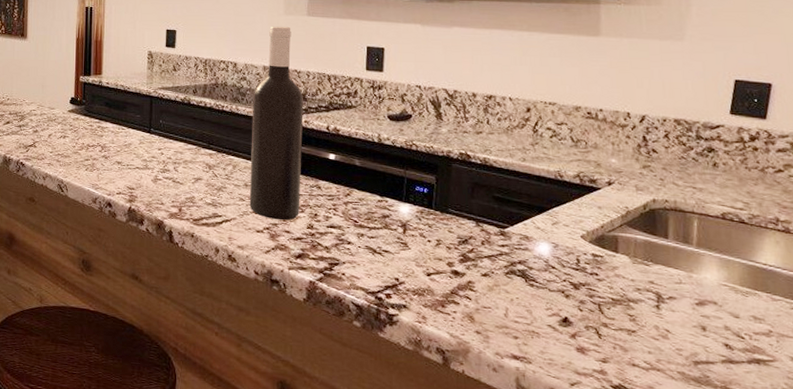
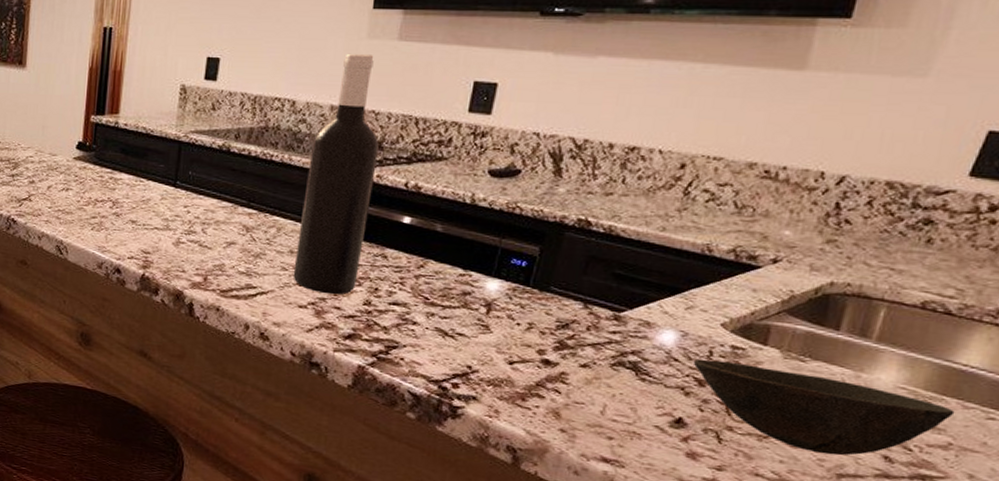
bowl: none [566,266,768,345] -> present [692,359,956,456]

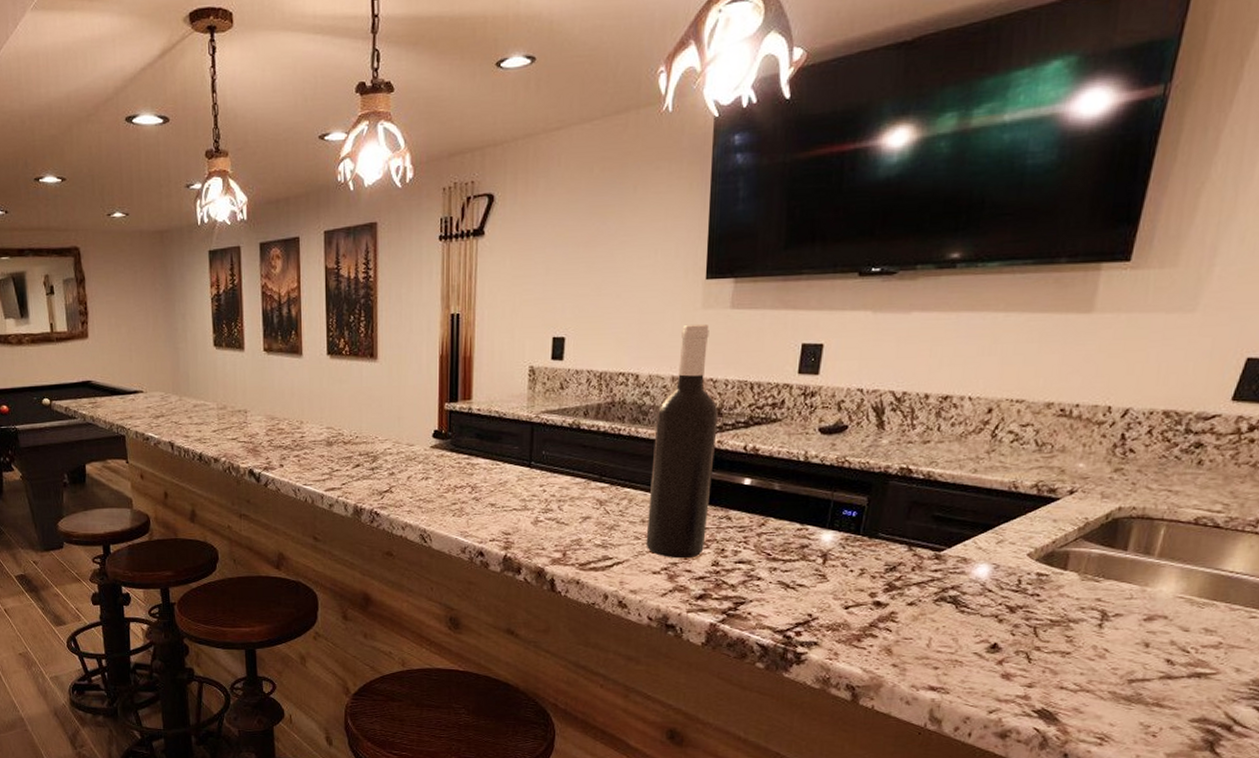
bowl: present [692,359,956,456] -> none [1004,588,1224,663]

